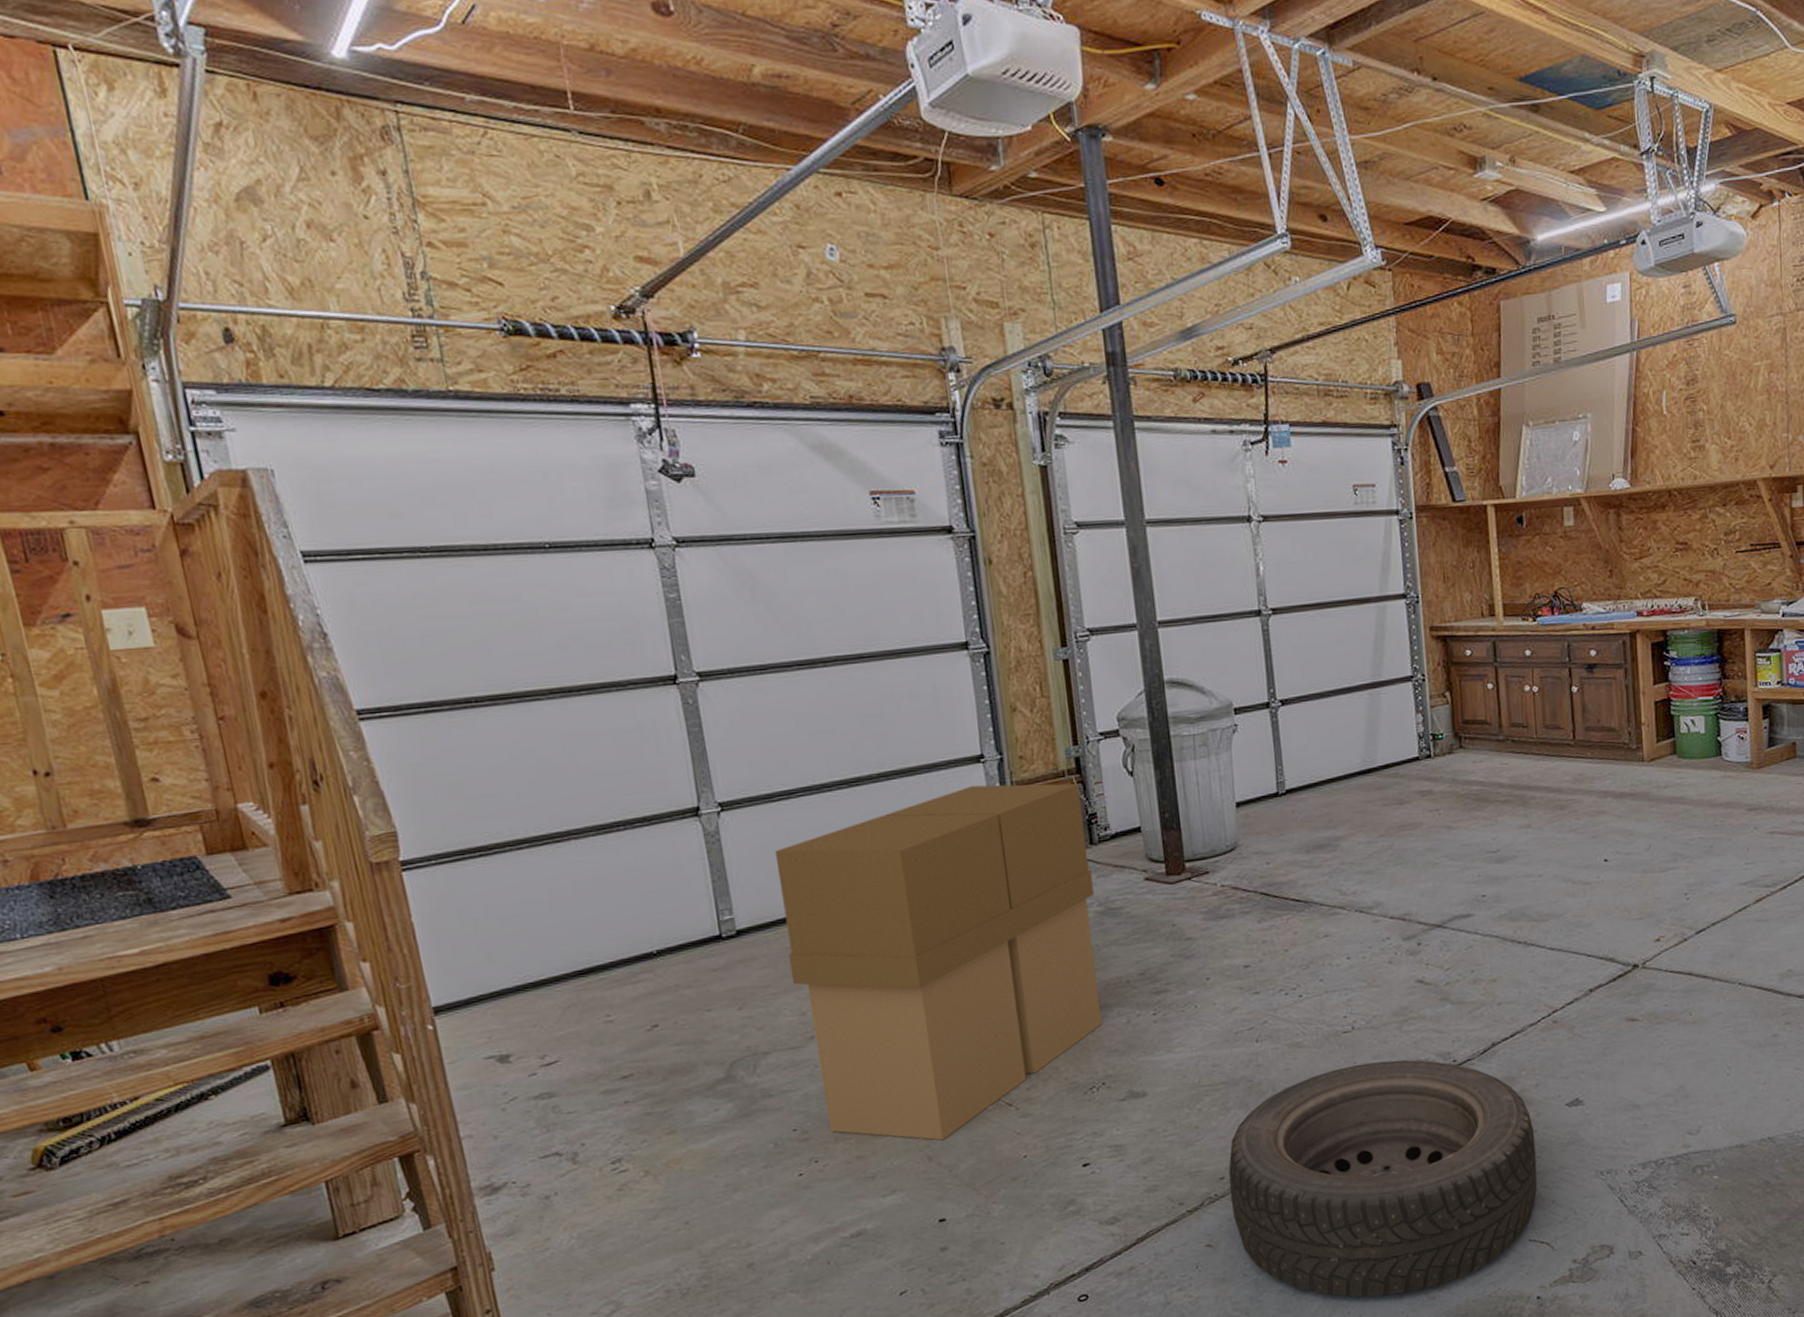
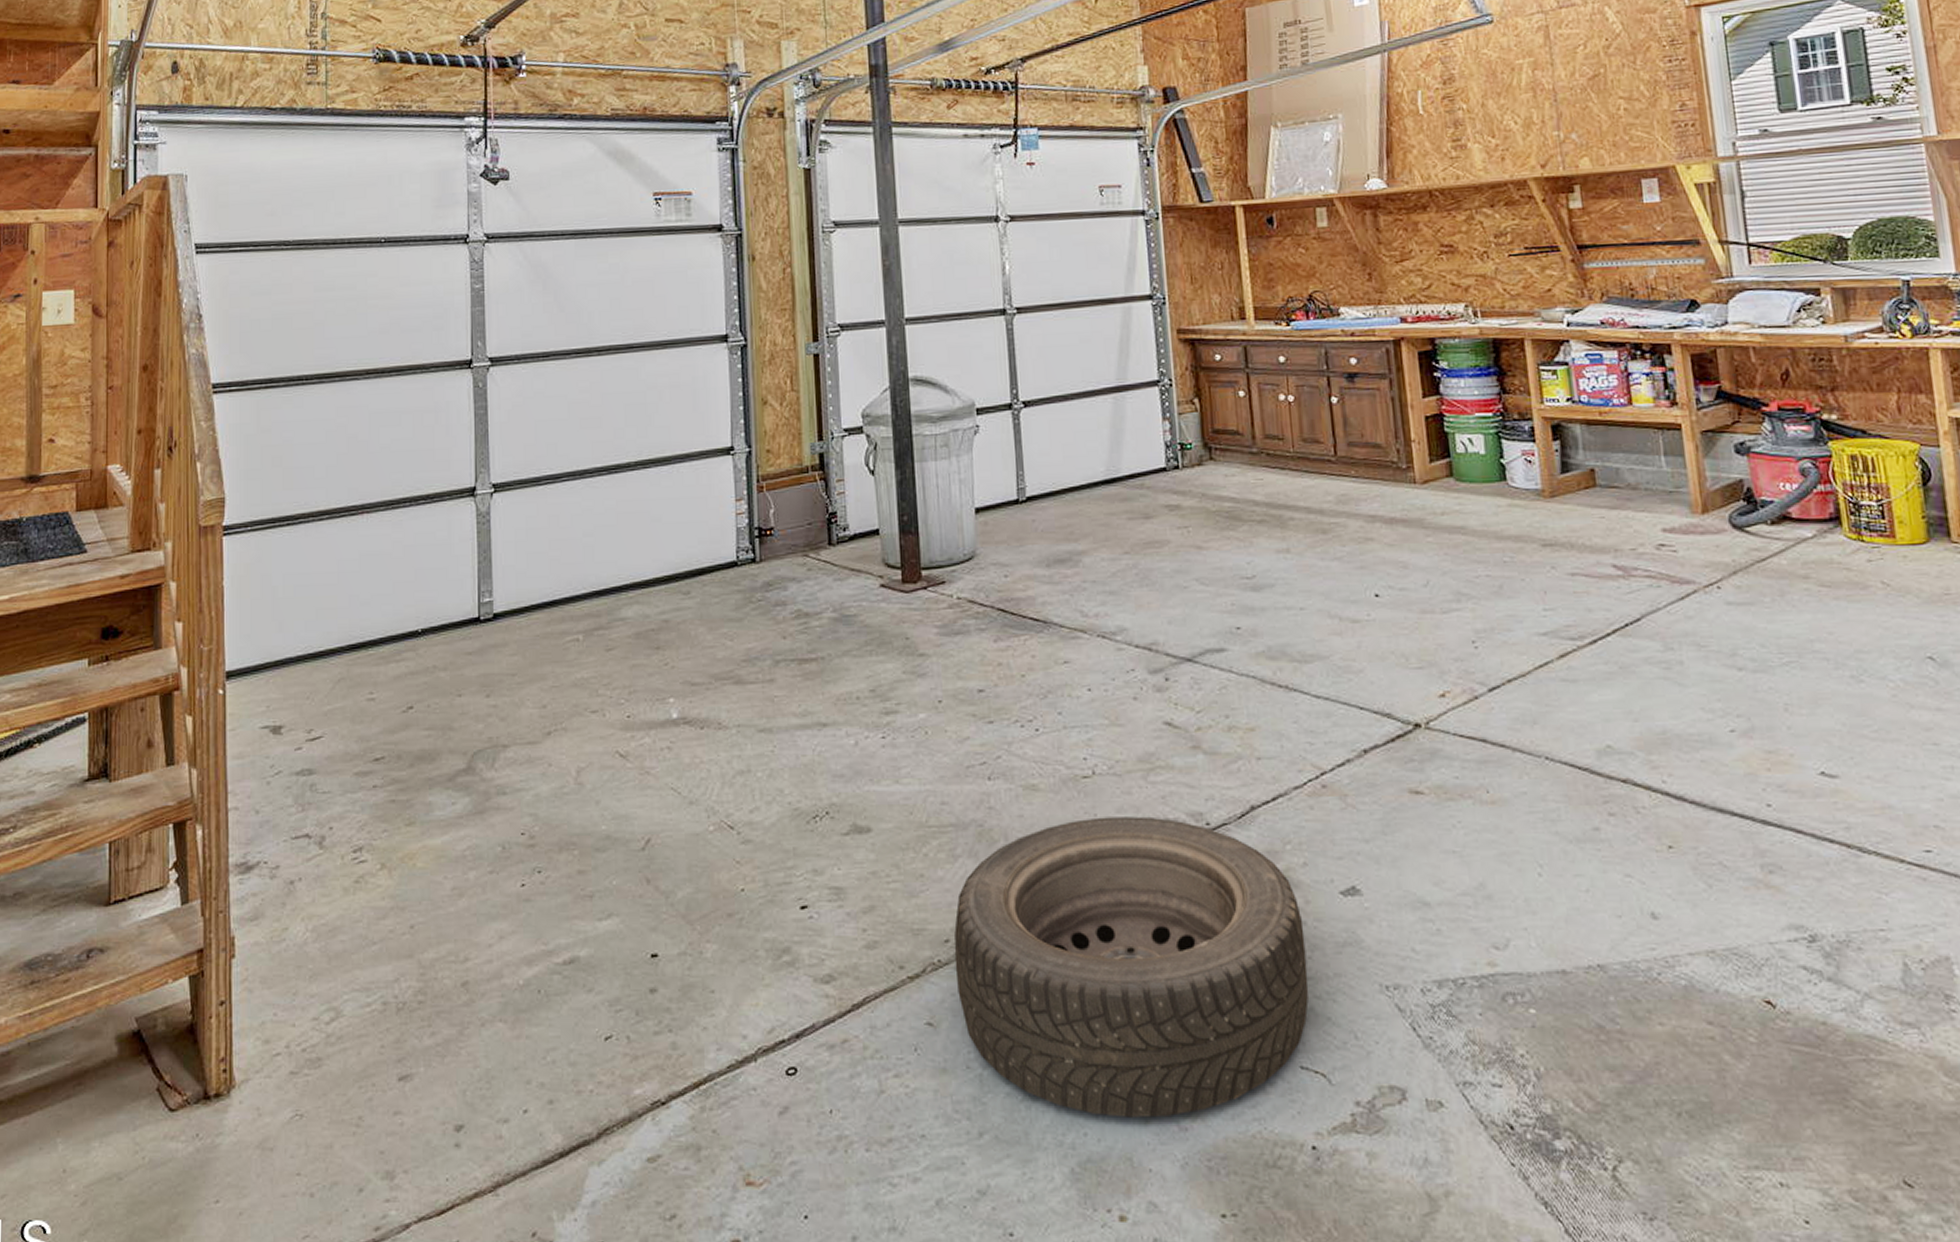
cardboard boxes: present [774,783,1103,1141] -> none [536,477,830,861]

